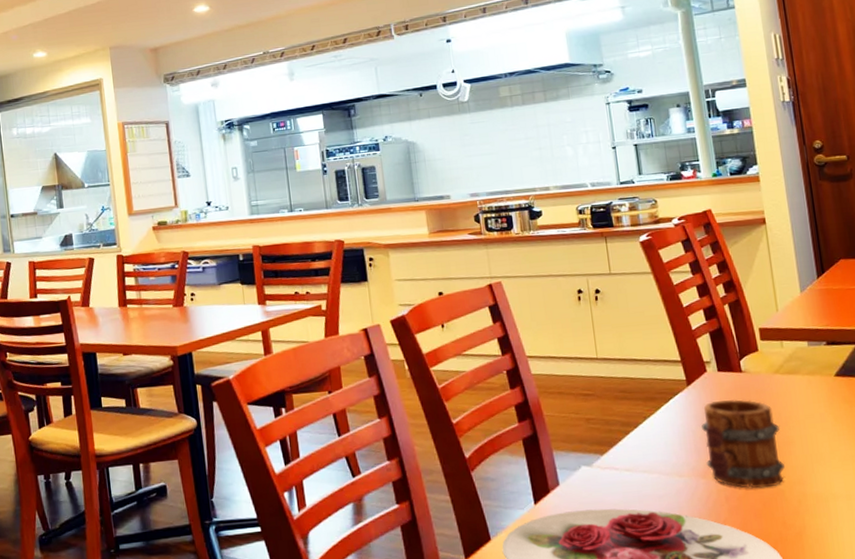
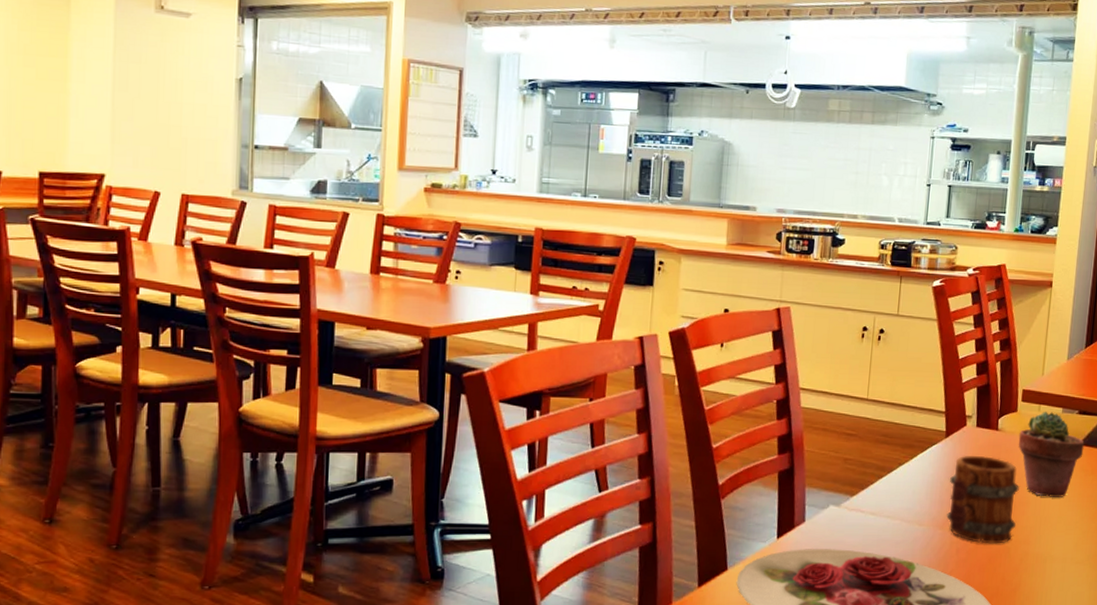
potted succulent: none [766,346,843,434] -> present [1018,411,1085,497]

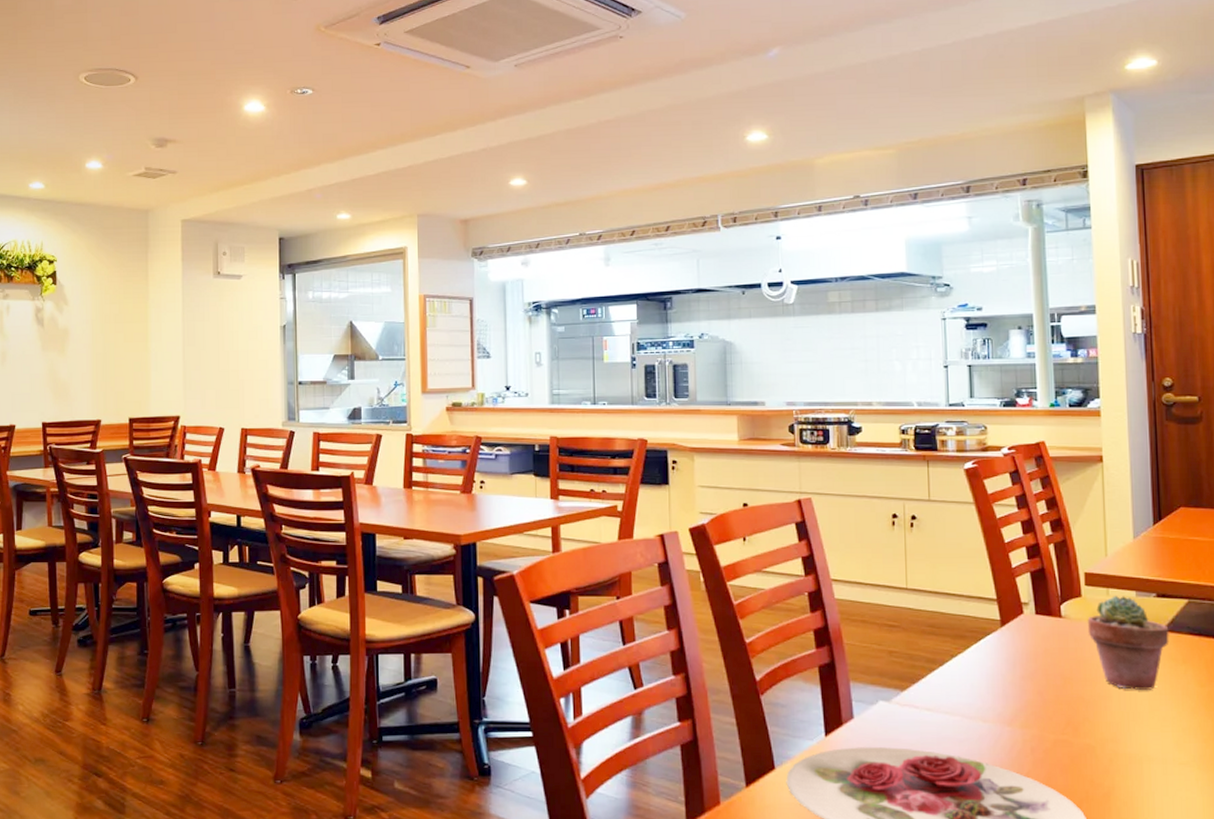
mug: present [946,456,1019,544] -> none [1011,646,1098,742]

